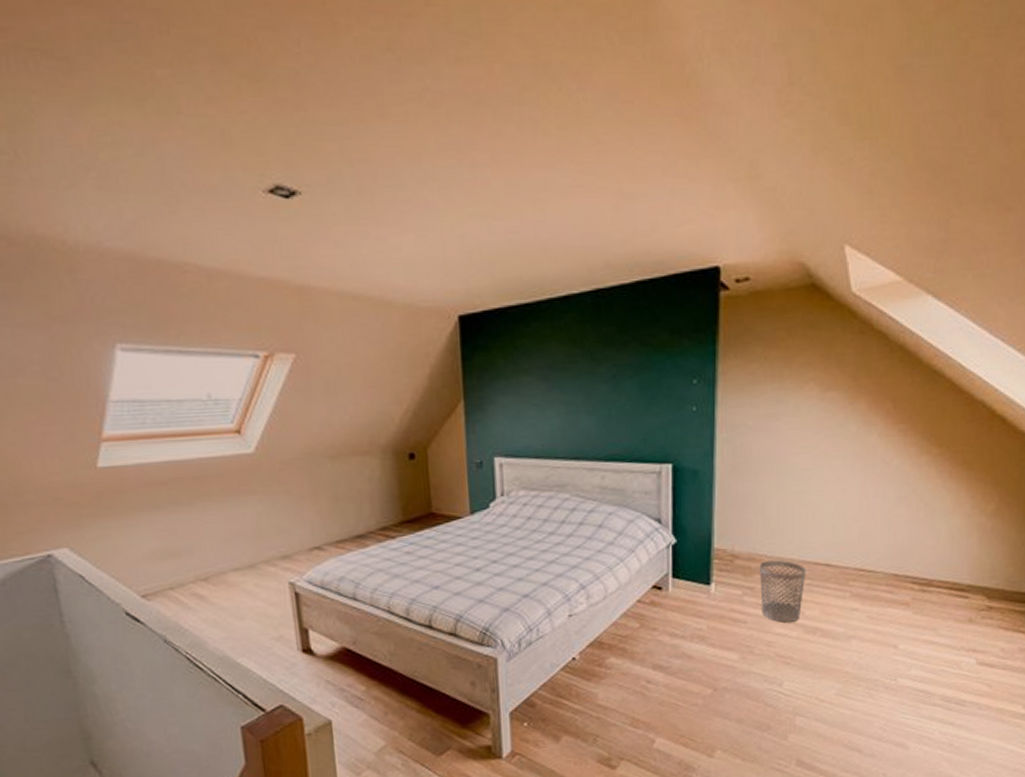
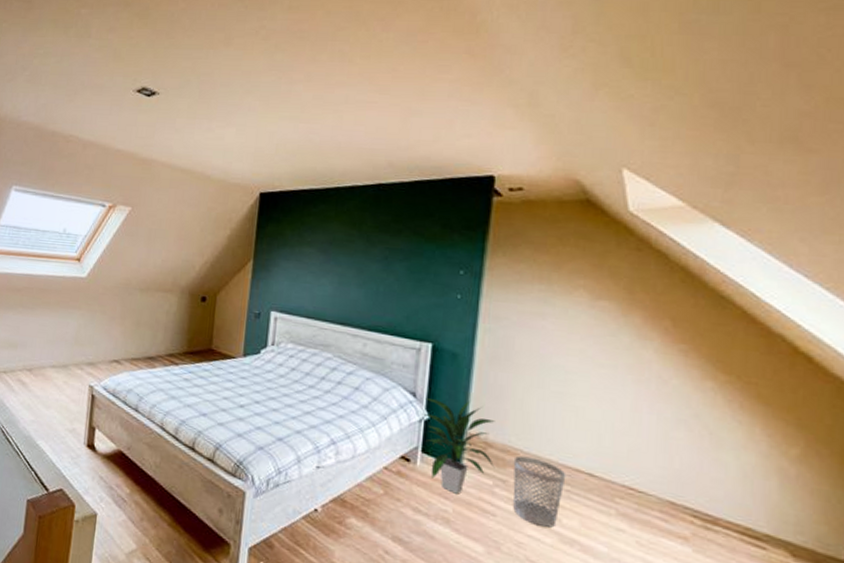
indoor plant: none [669,517,743,611] -> present [423,398,495,494]

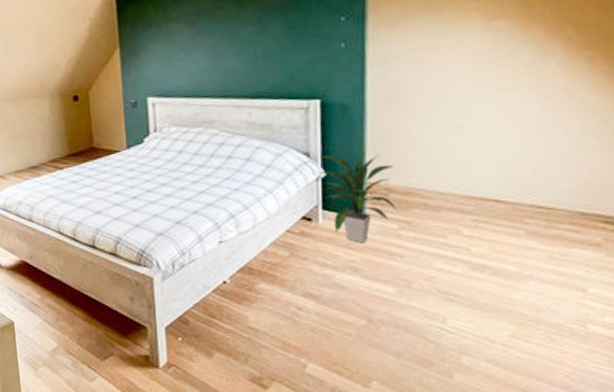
wastebasket: present [513,455,566,528] -> none [416,194,472,258]

